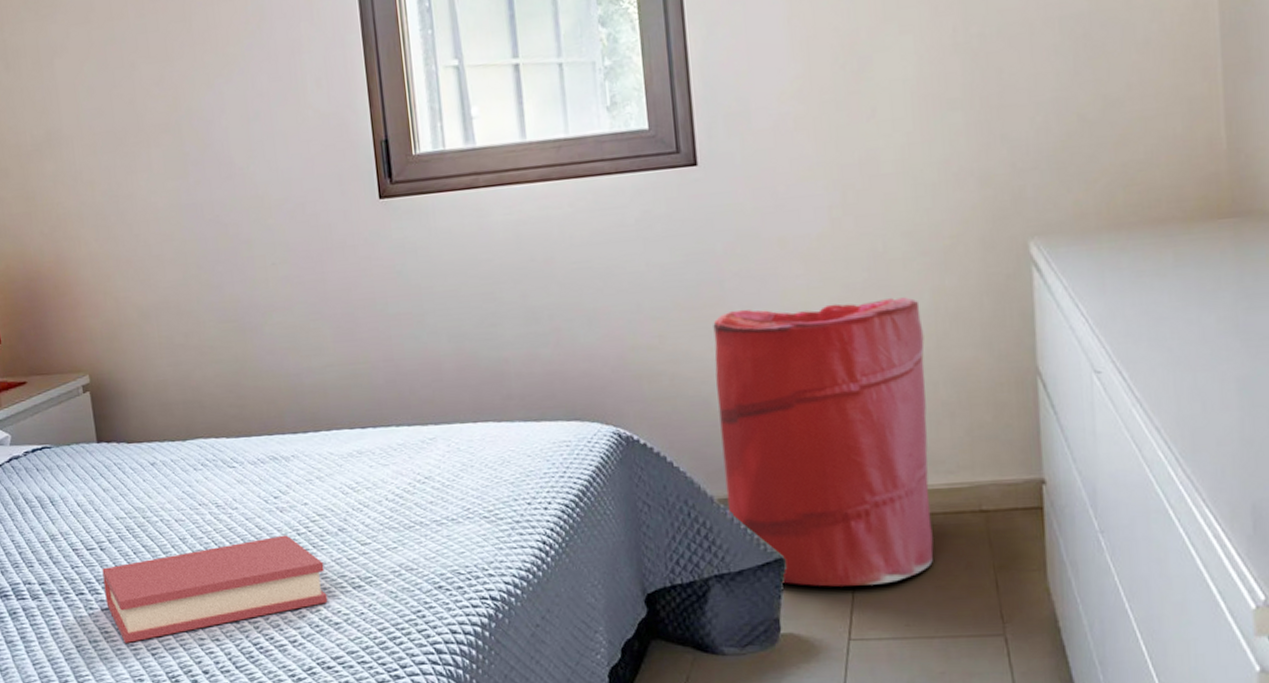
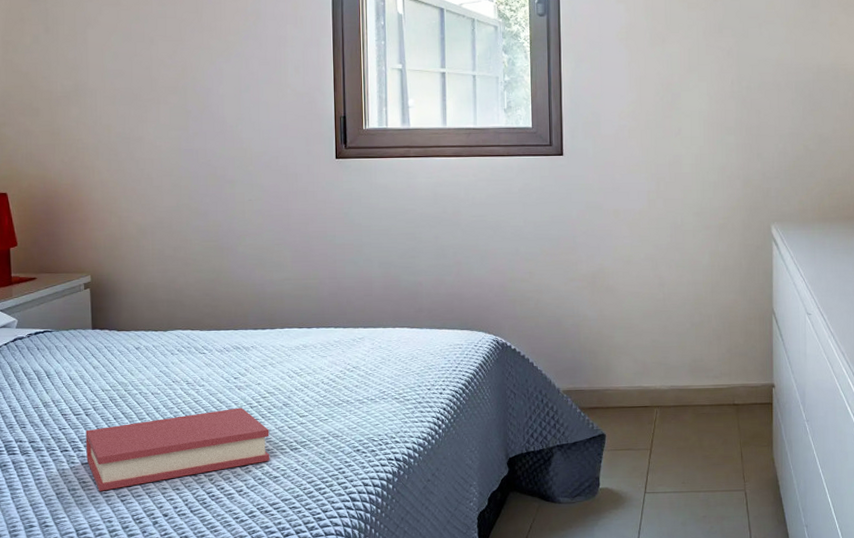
laundry hamper: present [713,297,934,587] -> none [566,257,704,455]

